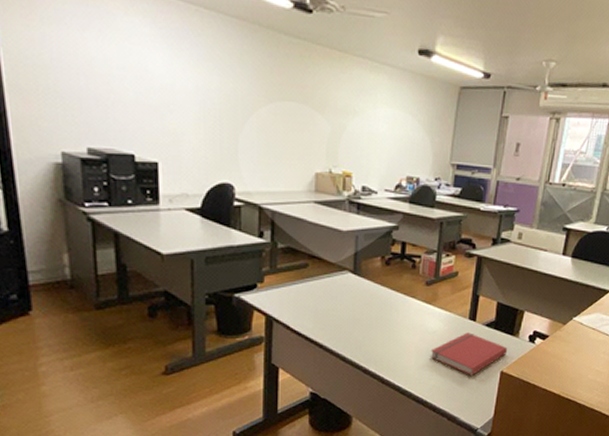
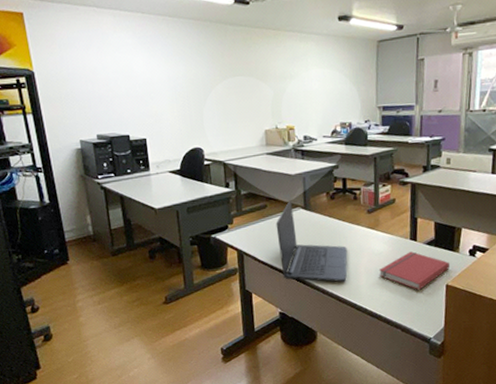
laptop: none [317,261,398,362] -> present [276,200,348,283]

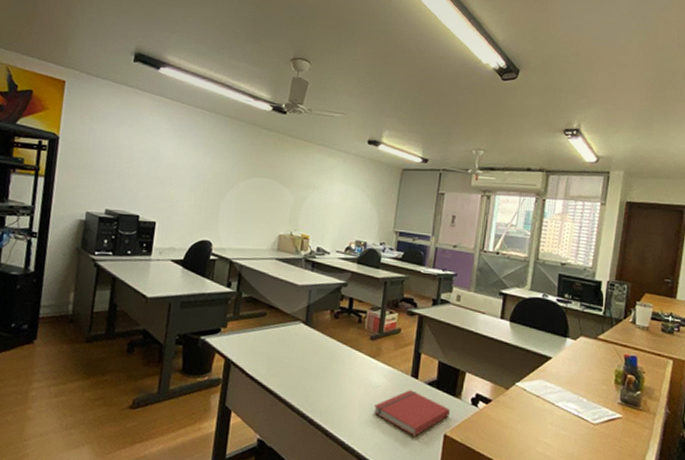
laptop: present [276,200,348,283] -> none [269,312,344,414]

